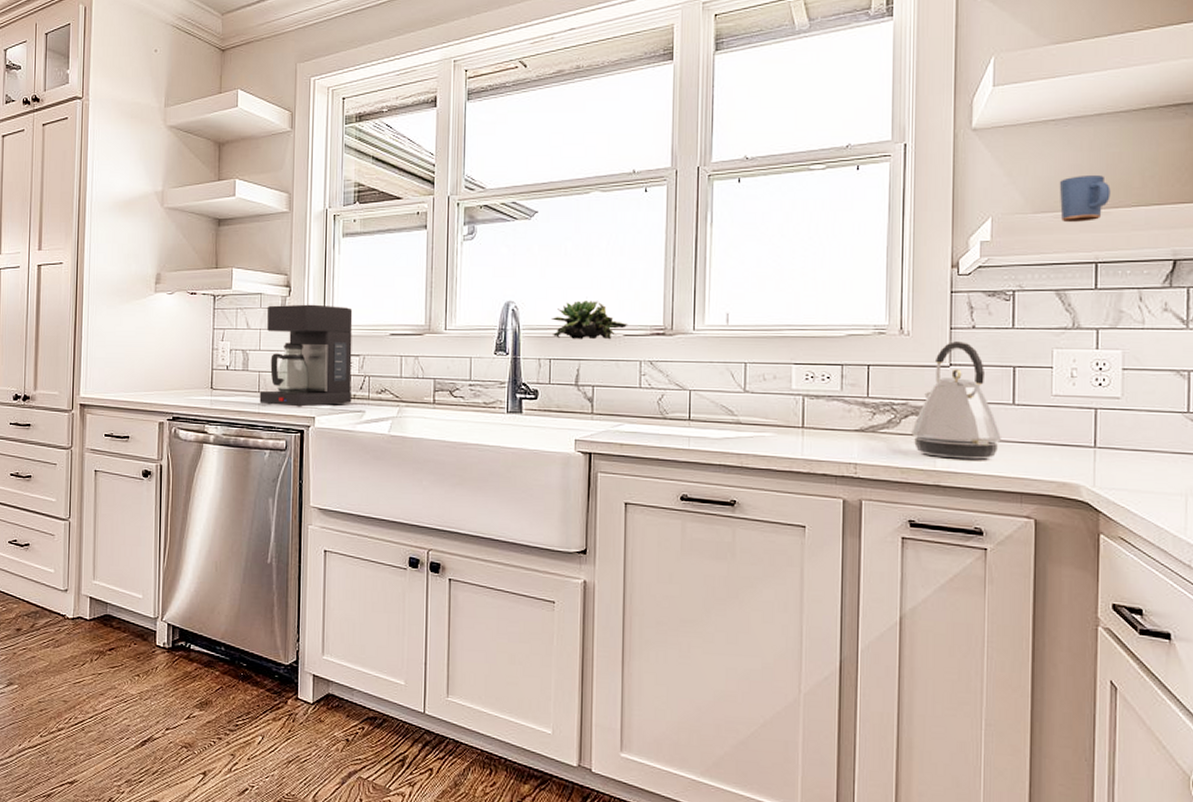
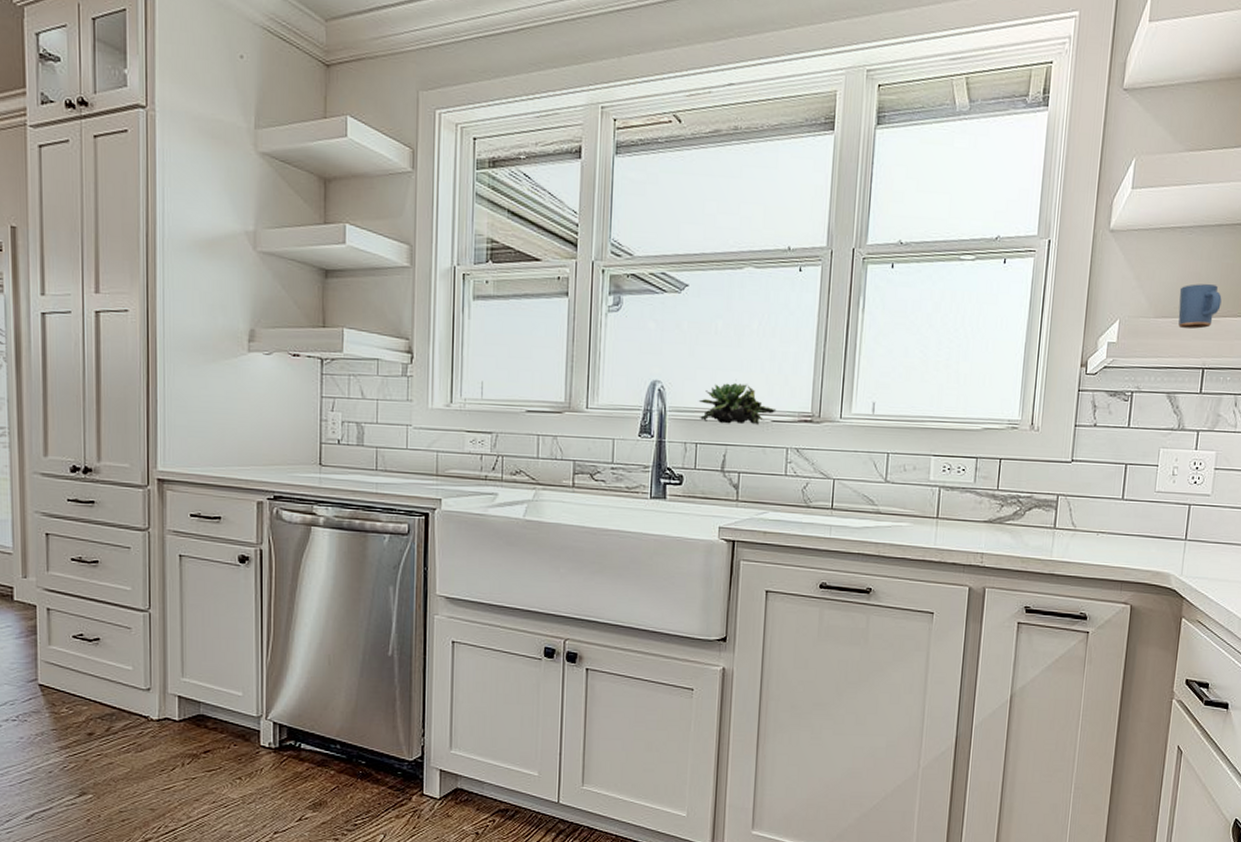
coffee maker: present [259,304,353,407] -> none [377,373,485,488]
kettle: present [911,341,1002,460] -> none [1033,438,1111,550]

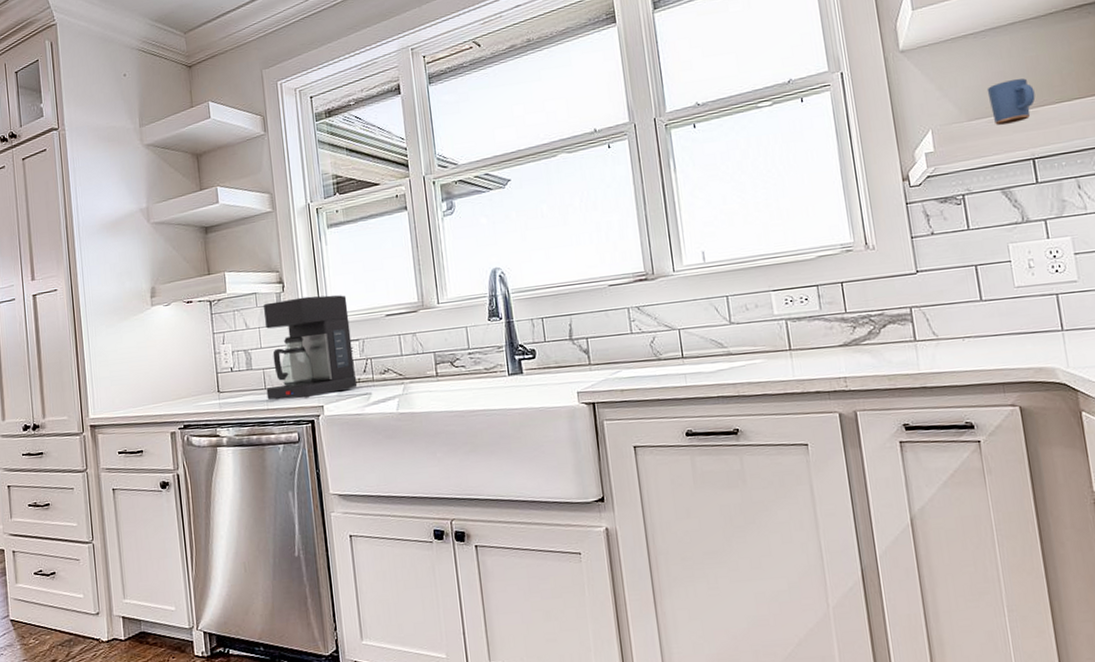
coffee maker: none [377,373,485,488] -> present [264,295,358,401]
succulent plant: present [698,383,777,425] -> none [537,256,612,298]

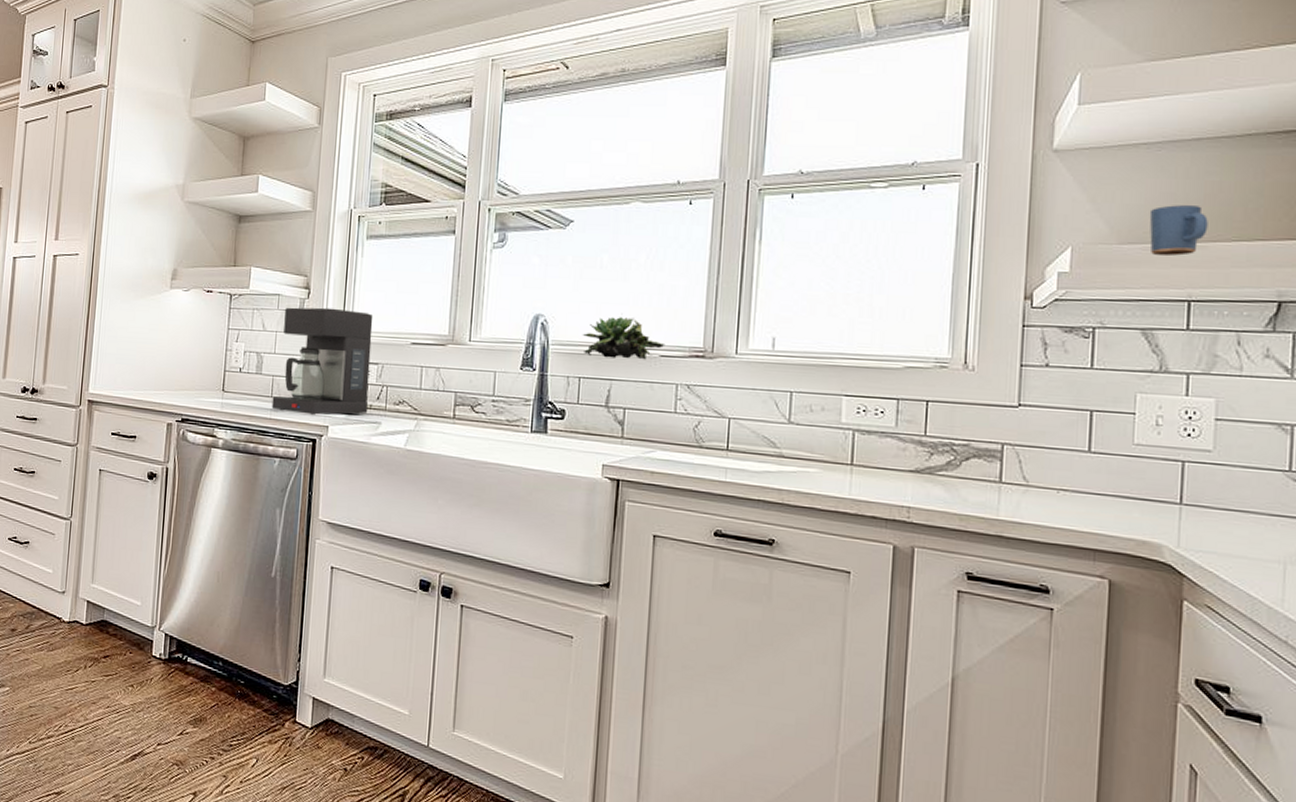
succulent plant: none [537,256,612,298] -> present [582,317,665,360]

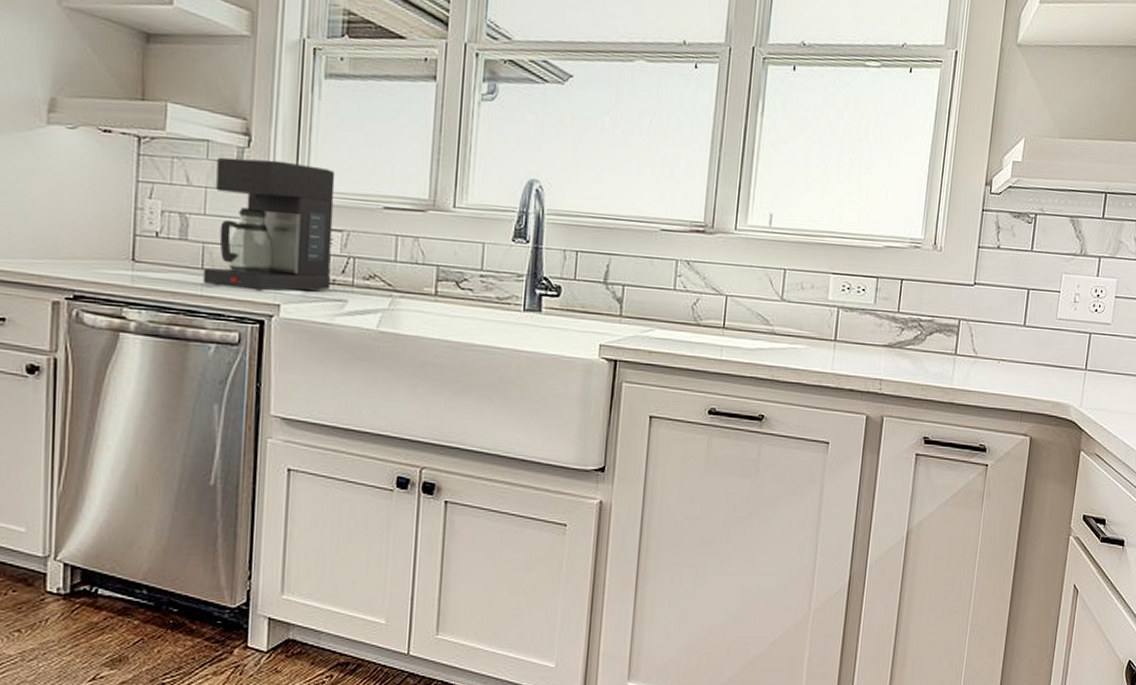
succulent plant: present [582,317,665,360] -> none [580,186,667,234]
mug: present [1149,205,1208,257] -> none [1082,105,1126,152]

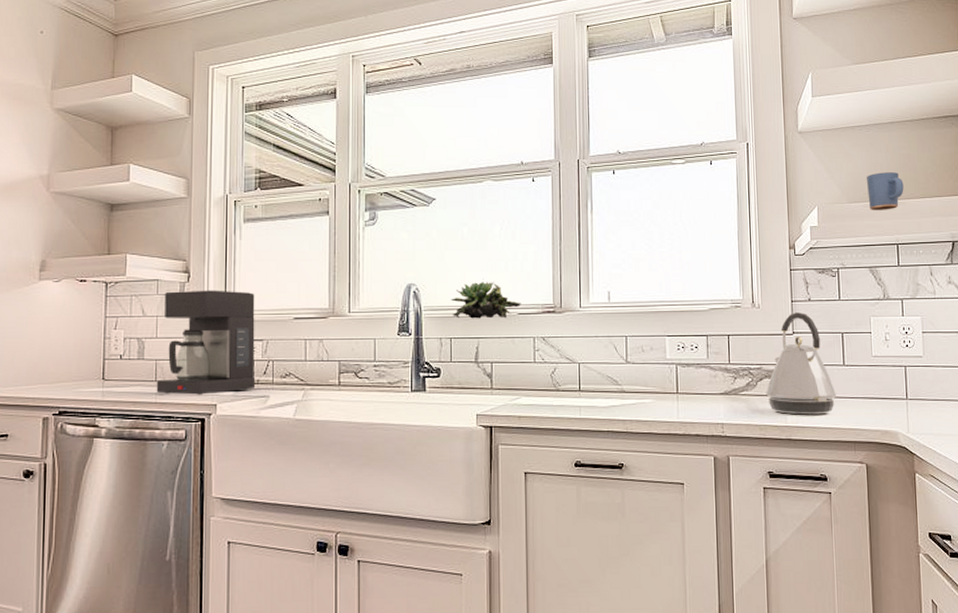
succulent plant: none [580,186,667,234] -> present [450,282,522,319]
kettle: none [934,260,1012,379] -> present [766,312,837,415]
mug: none [1082,105,1126,152] -> present [866,172,904,211]

